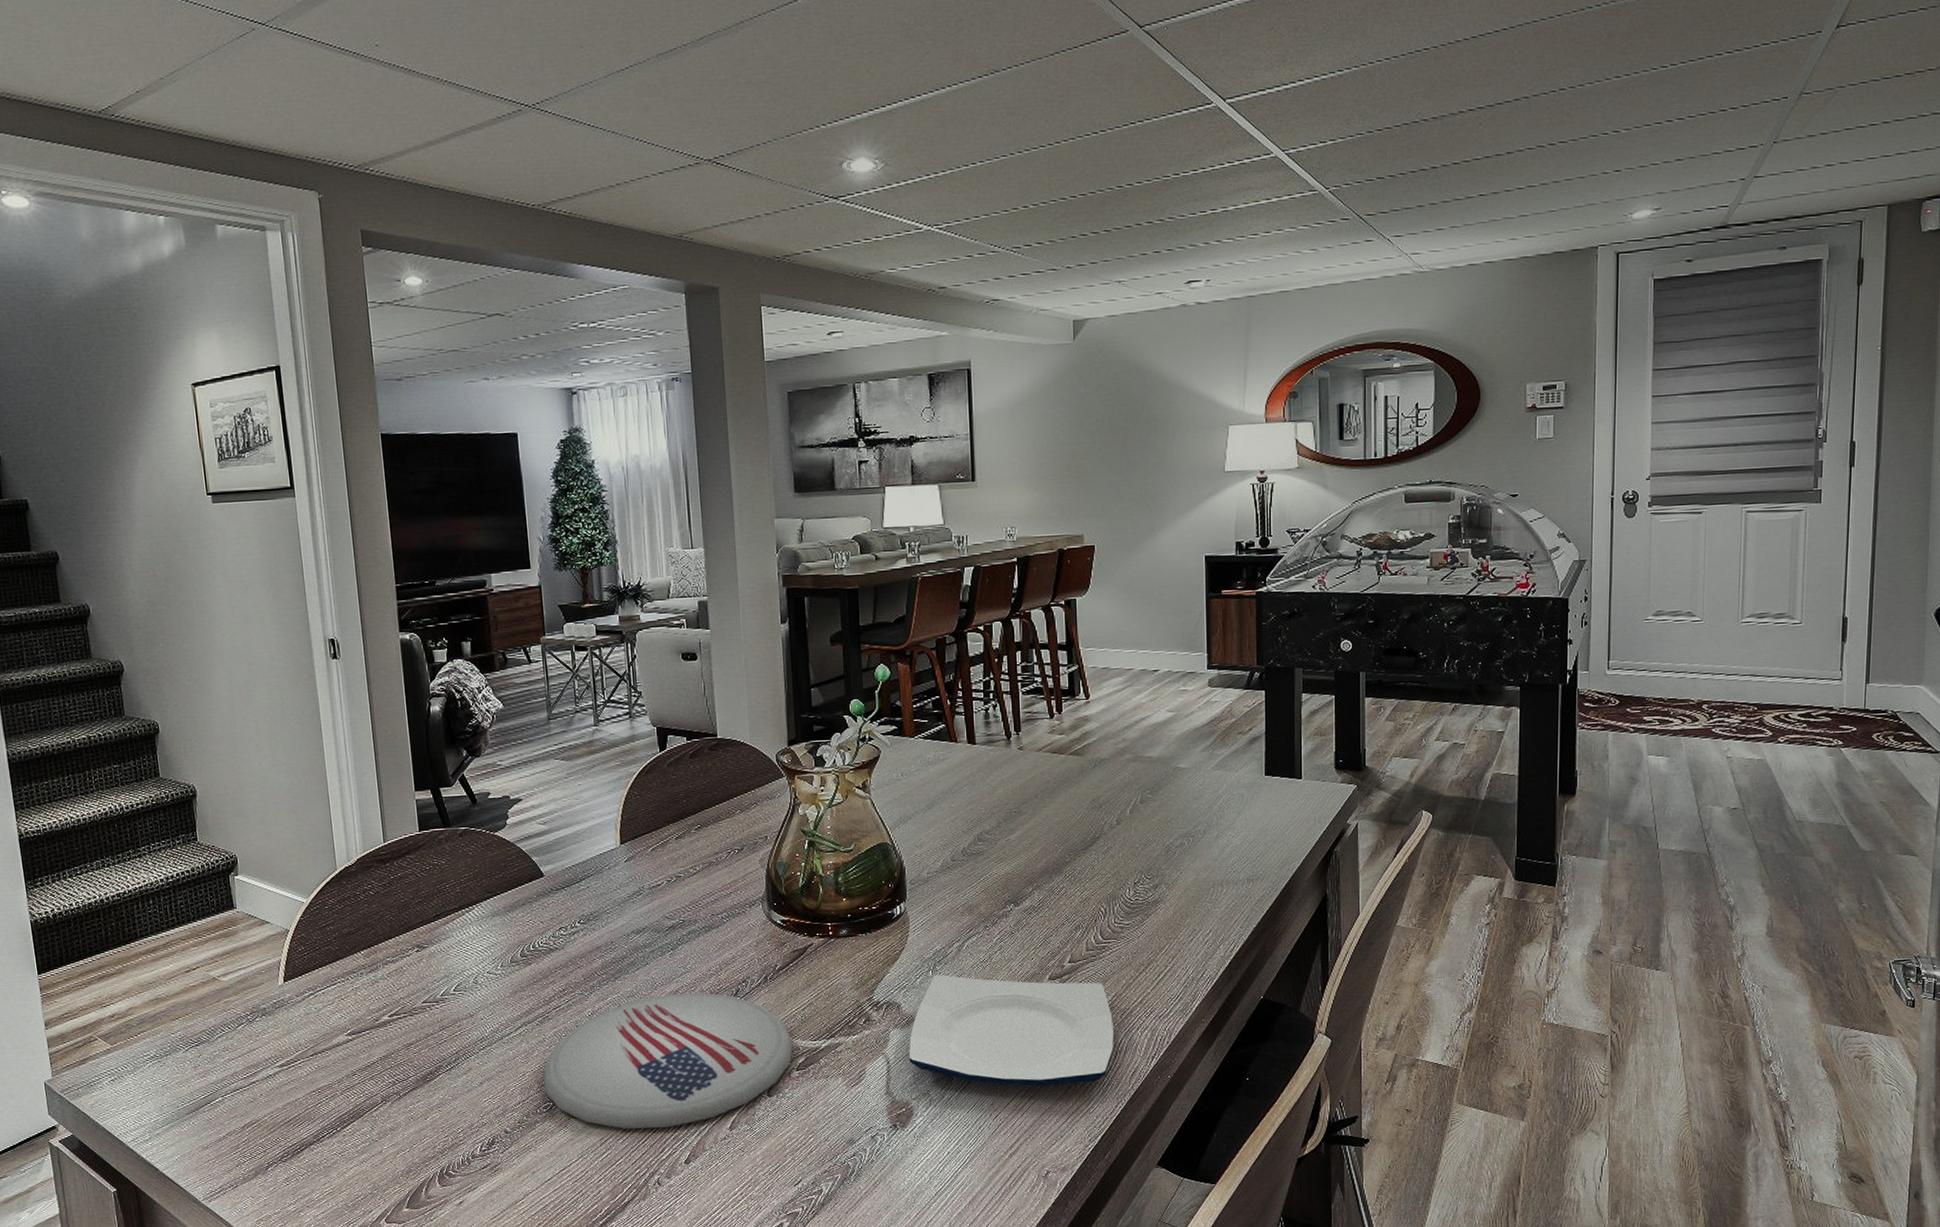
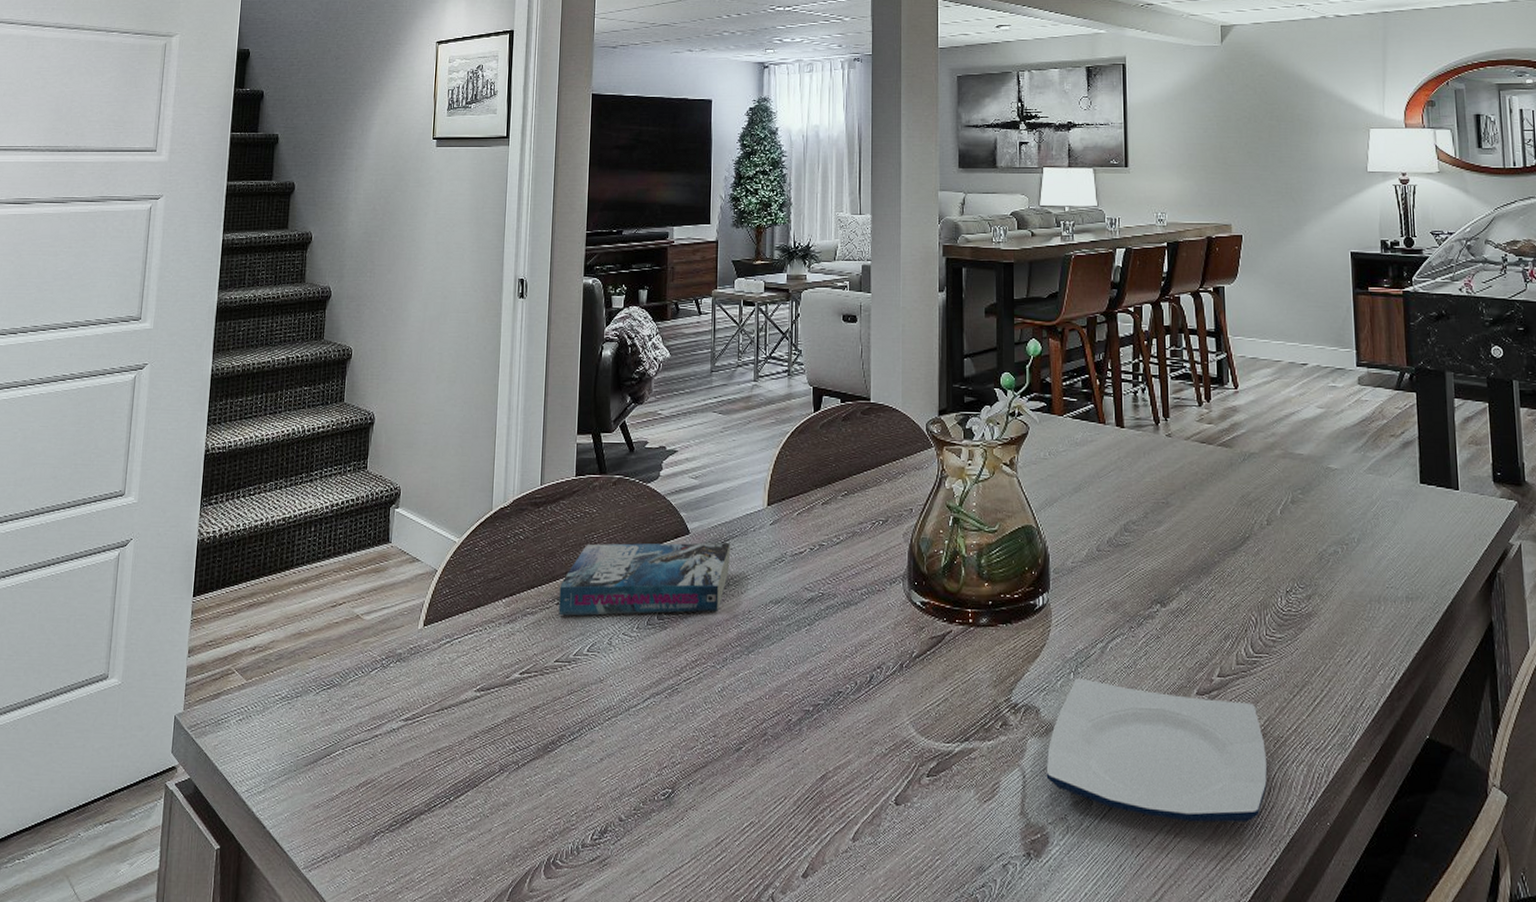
book: none [417,881,588,962] -> present [558,542,731,616]
plate: present [543,992,794,1129] -> none [664,674,926,833]

